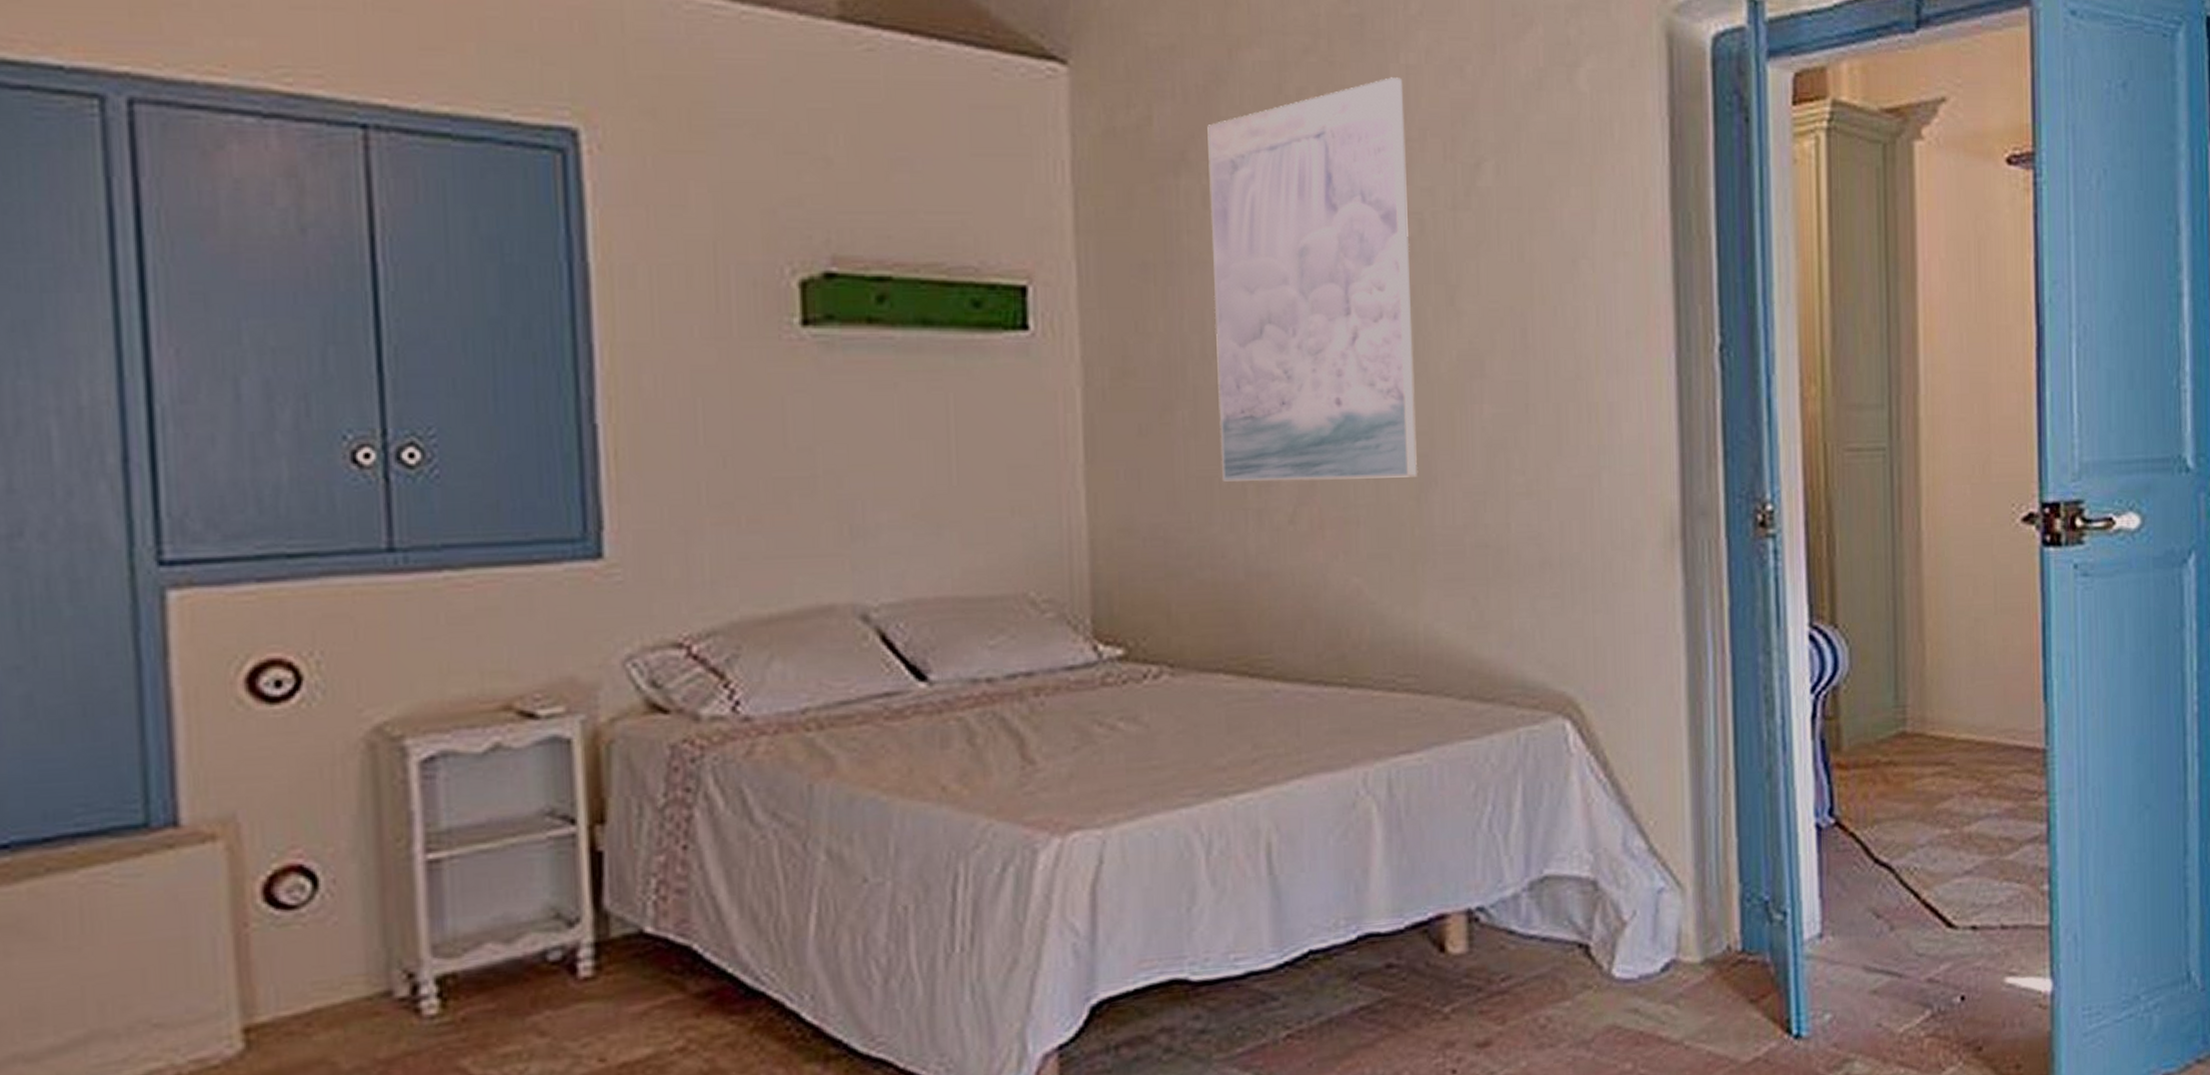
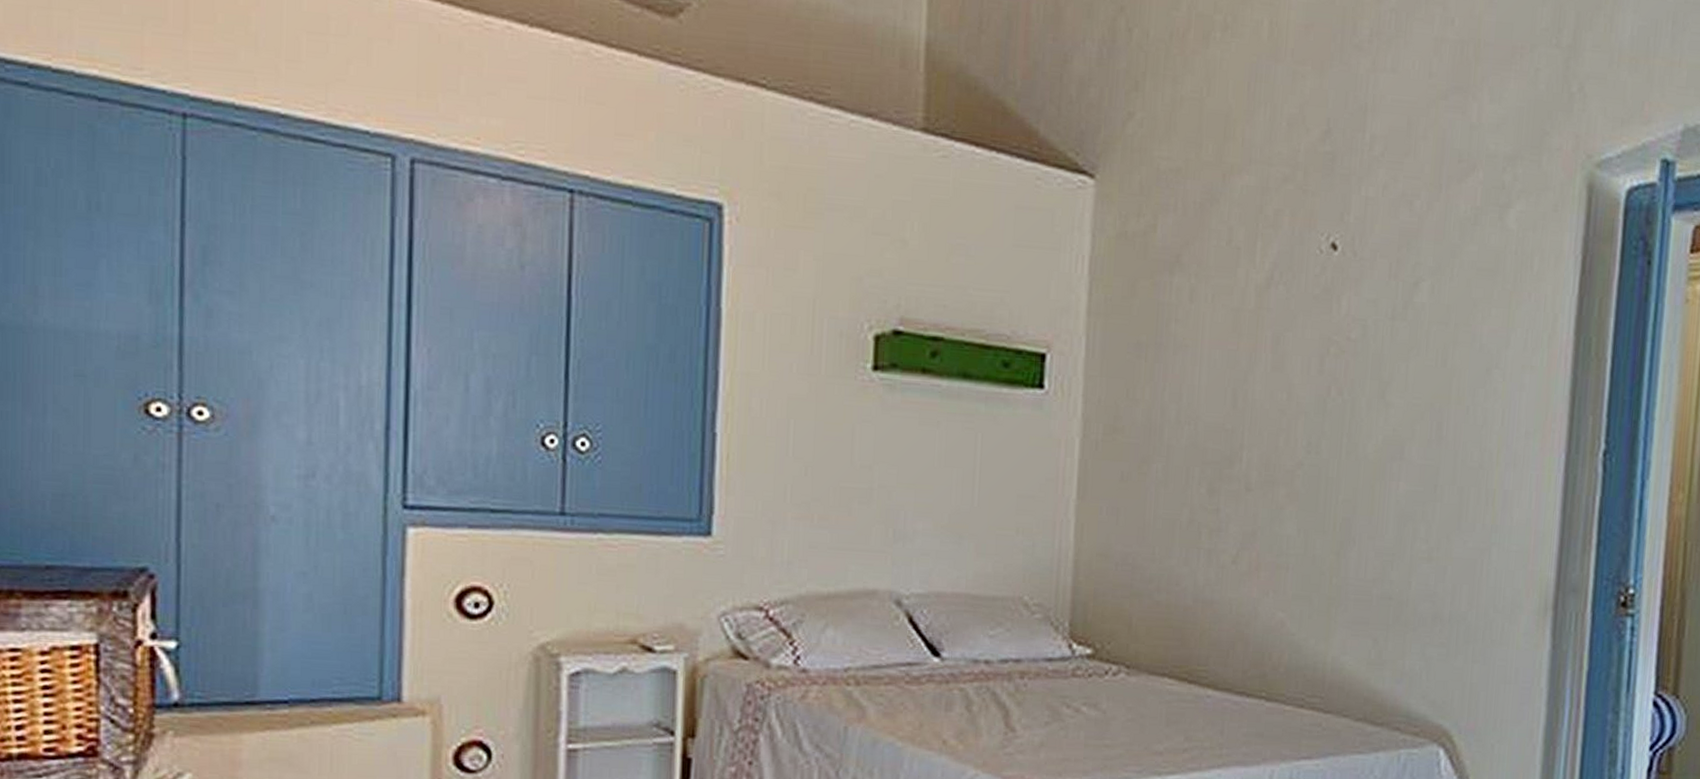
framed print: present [1207,77,1417,482] -> none [1183,206,1361,536]

